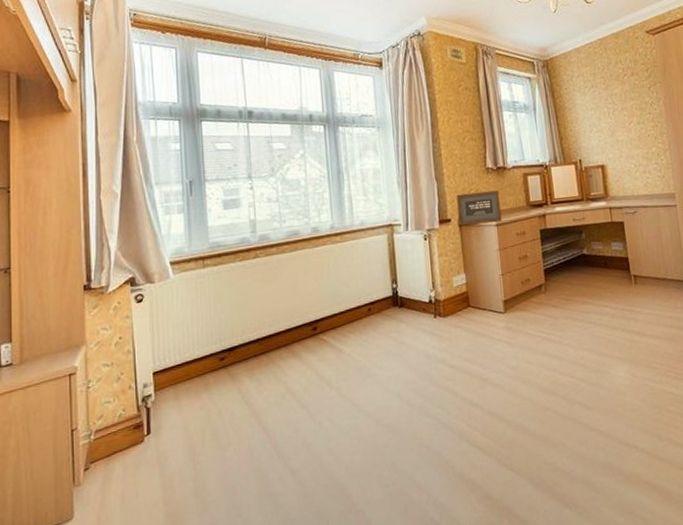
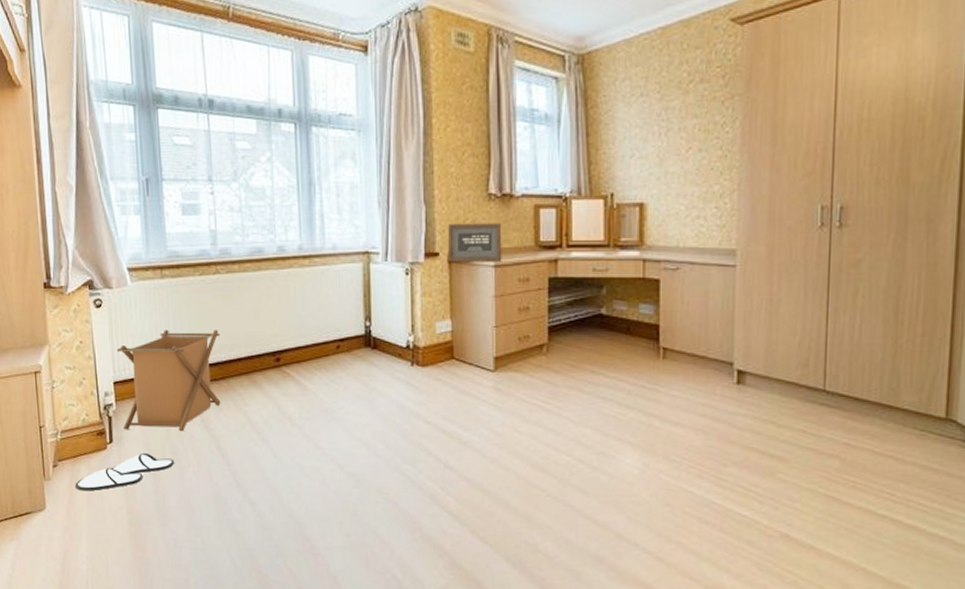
slippers: none [108,438,214,491] -> present [75,452,174,491]
laundry basket: none [157,309,261,419] -> present [116,329,221,432]

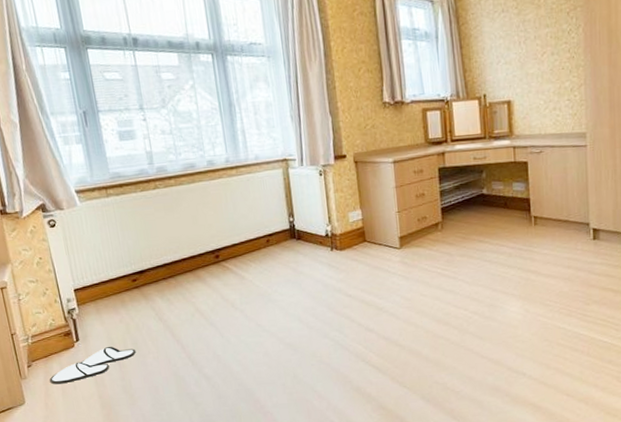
laundry basket: present [116,329,221,432] -> none [73,236,172,329]
picture frame: present [448,223,502,263] -> none [352,126,399,163]

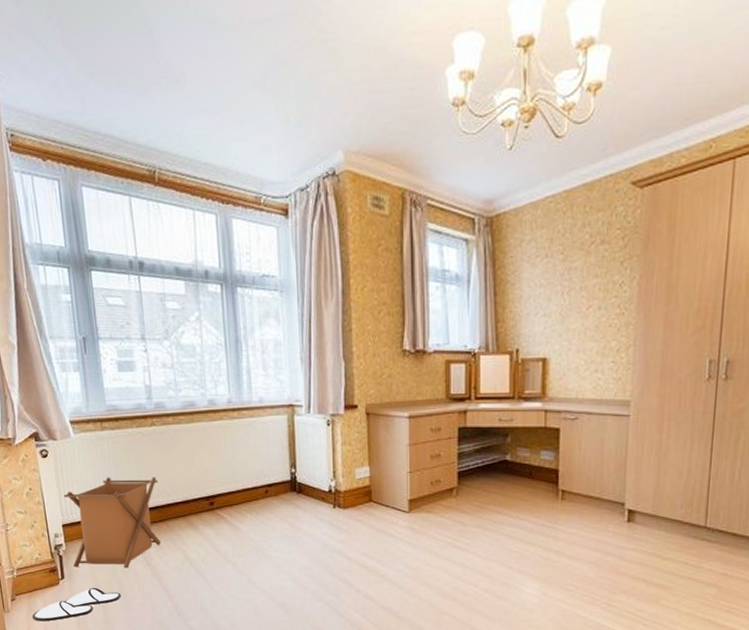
laundry basket: none [73,236,172,329] -> present [63,477,161,569]

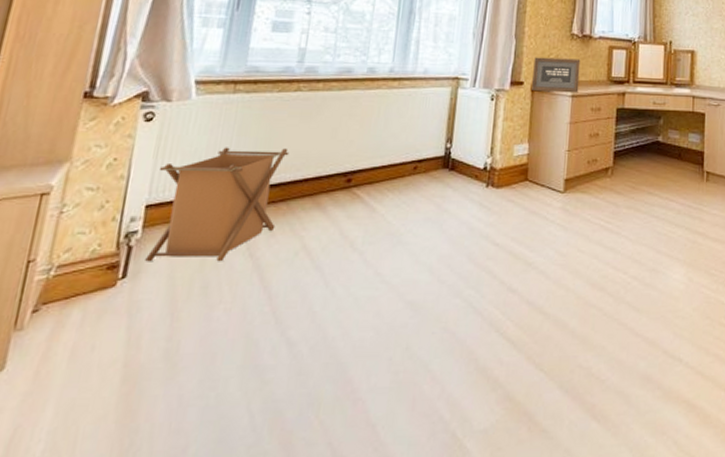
slippers: present [32,587,121,622] -> none [58,288,202,342]
picture frame: none [366,377,416,414] -> present [532,57,581,93]

